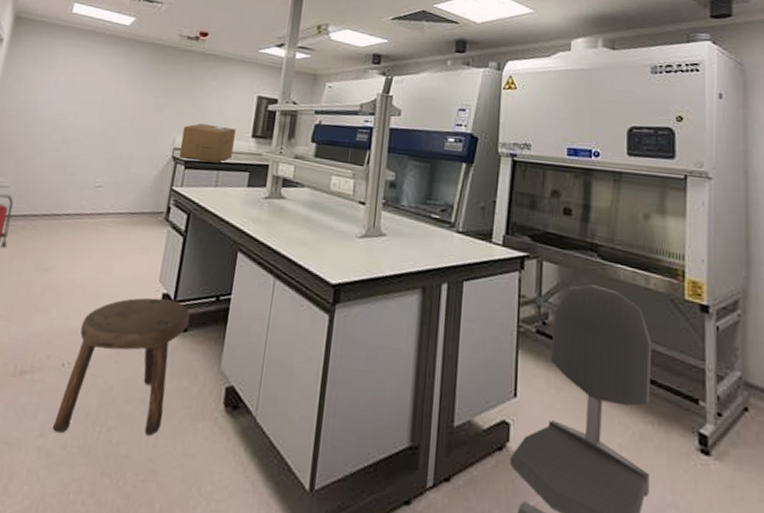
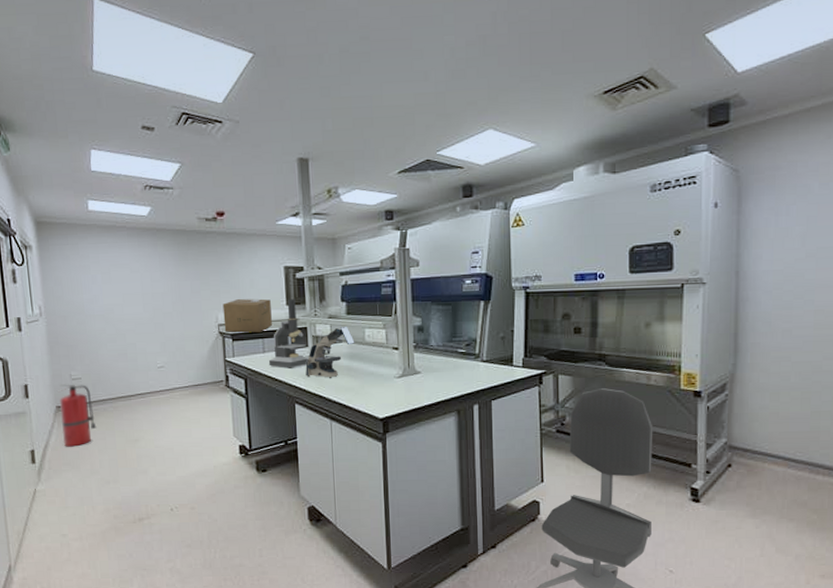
stool: present [53,297,190,437] -> none [177,449,266,558]
microscope: none [218,131,264,210] -> present [268,299,309,369]
microscope: none [257,170,319,227] -> present [305,327,355,378]

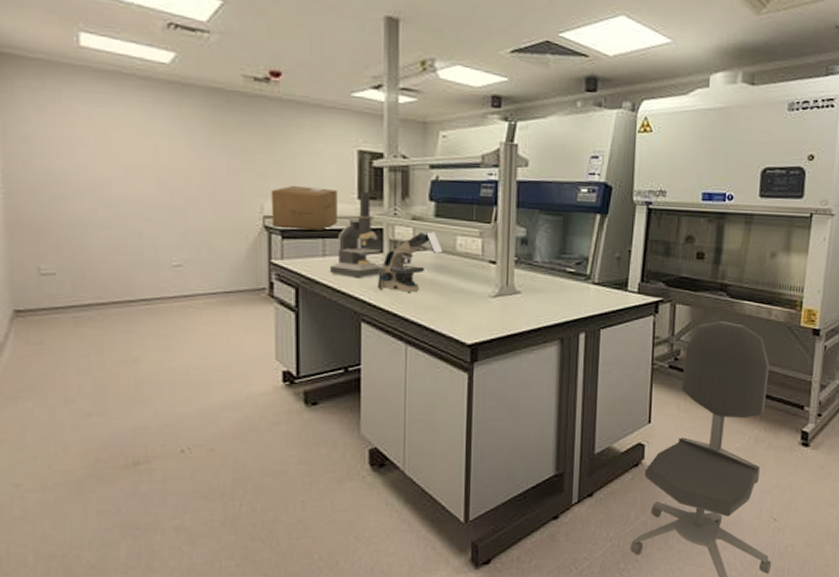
fire extinguisher: present [56,384,97,447] -> none [15,280,76,366]

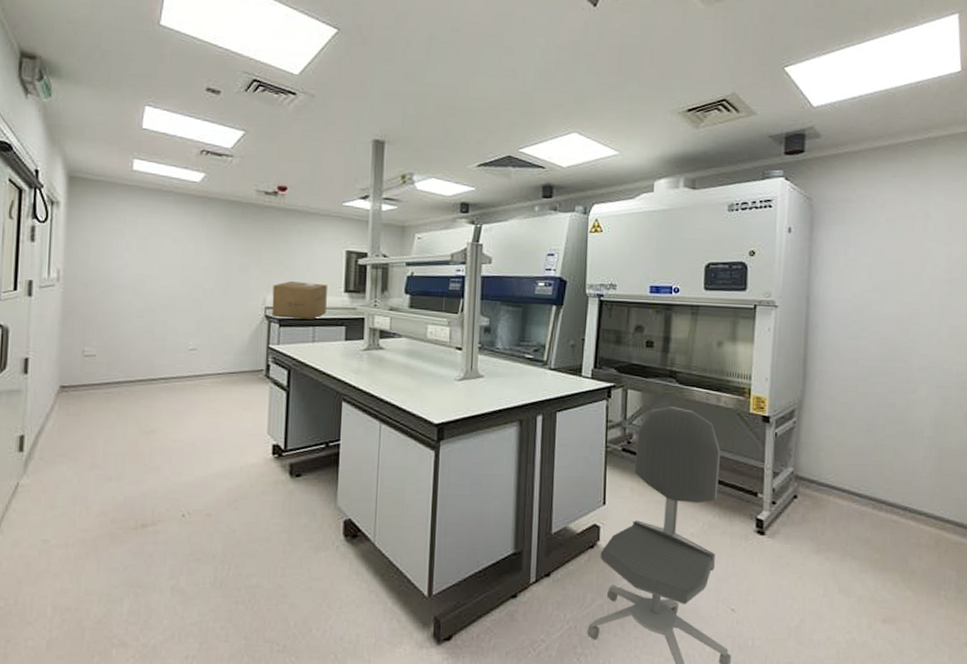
microscope: present [329,191,383,278] -> none [317,286,363,362]
microscope: present [378,232,443,293] -> none [358,321,416,376]

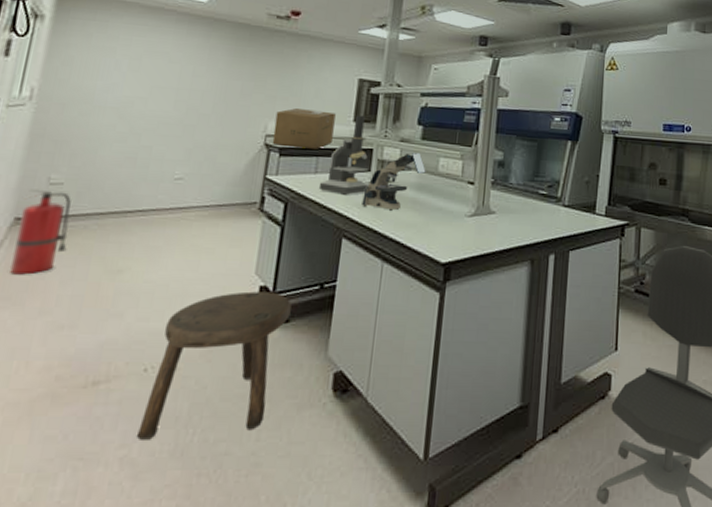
fire extinguisher: none [61,360,106,435] -> present [9,189,71,275]
stool: none [183,449,302,574] -> present [137,291,292,442]
microscope: none [317,286,363,362] -> present [318,115,369,195]
microscope: none [358,321,416,376] -> present [362,153,426,211]

